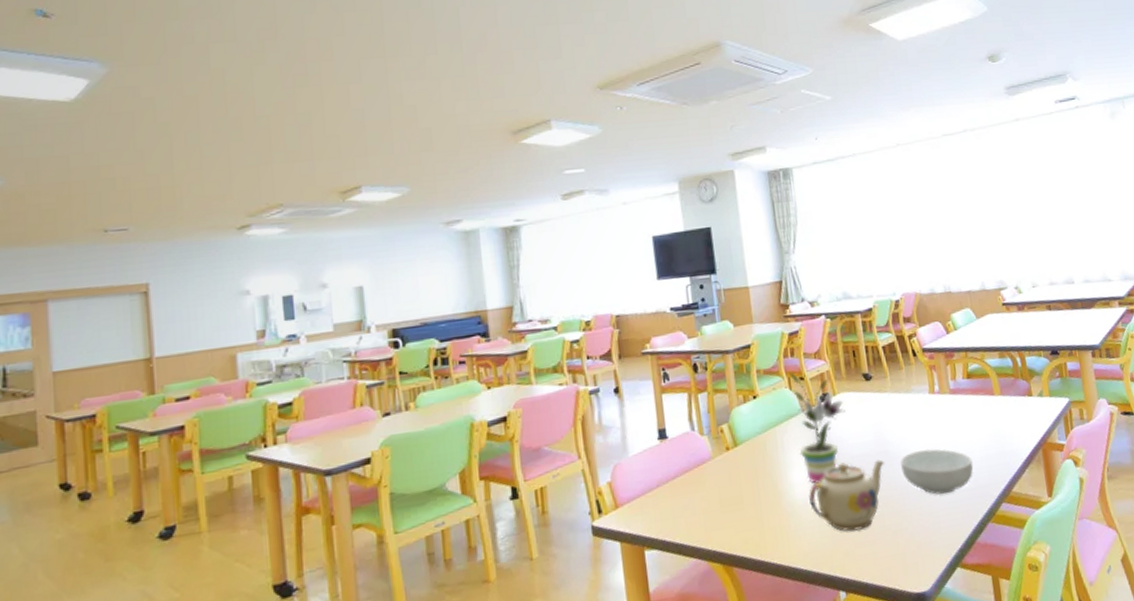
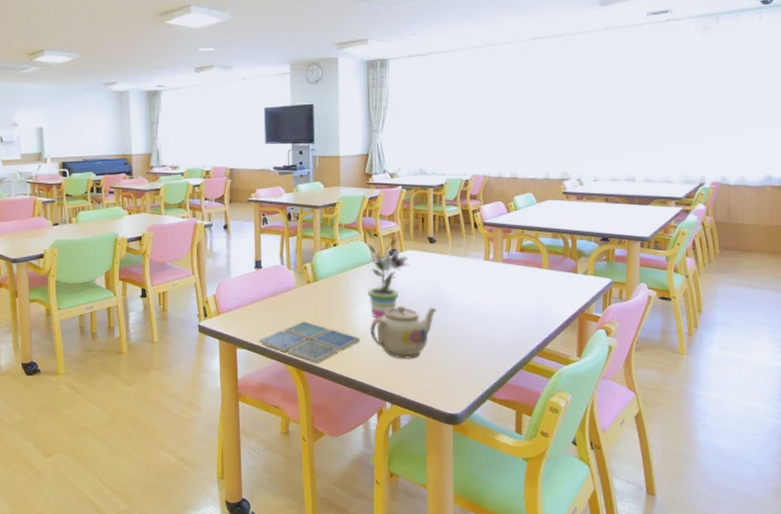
drink coaster: none [672,500,798,555] -> present [259,321,360,363]
cereal bowl: present [901,449,974,495] -> none [451,305,514,342]

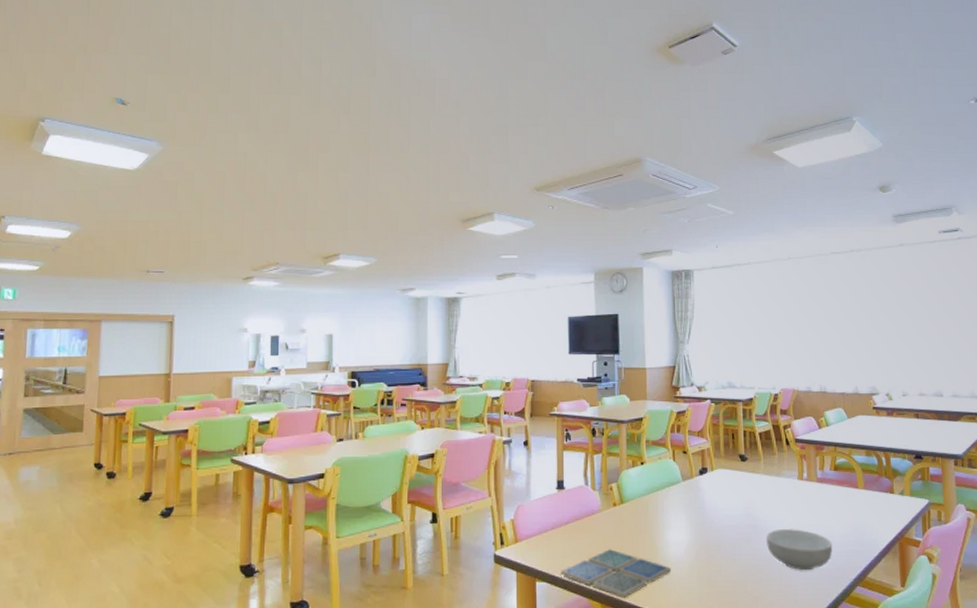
potted plant: present [366,229,409,319] -> none [674,446,721,545]
teapot: present [370,305,437,359] -> none [681,530,752,592]
cereal bowl: none [451,305,514,342] -> present [766,529,833,571]

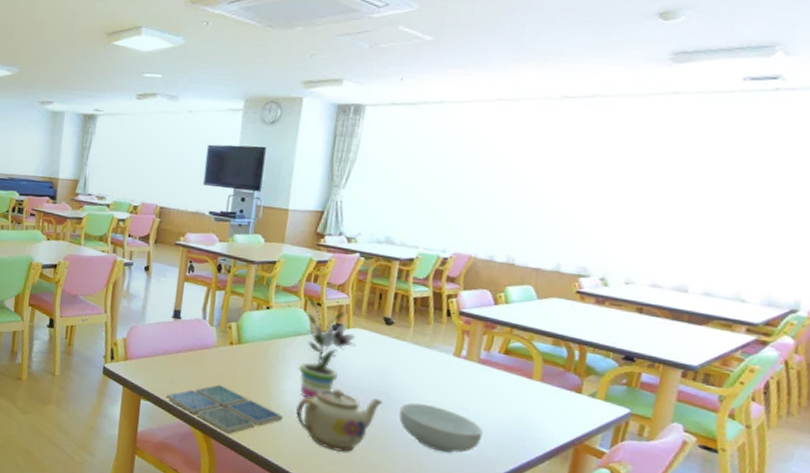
potted plant: none [674,446,721,545] -> present [298,296,356,399]
teapot: none [681,530,752,592] -> present [296,388,383,452]

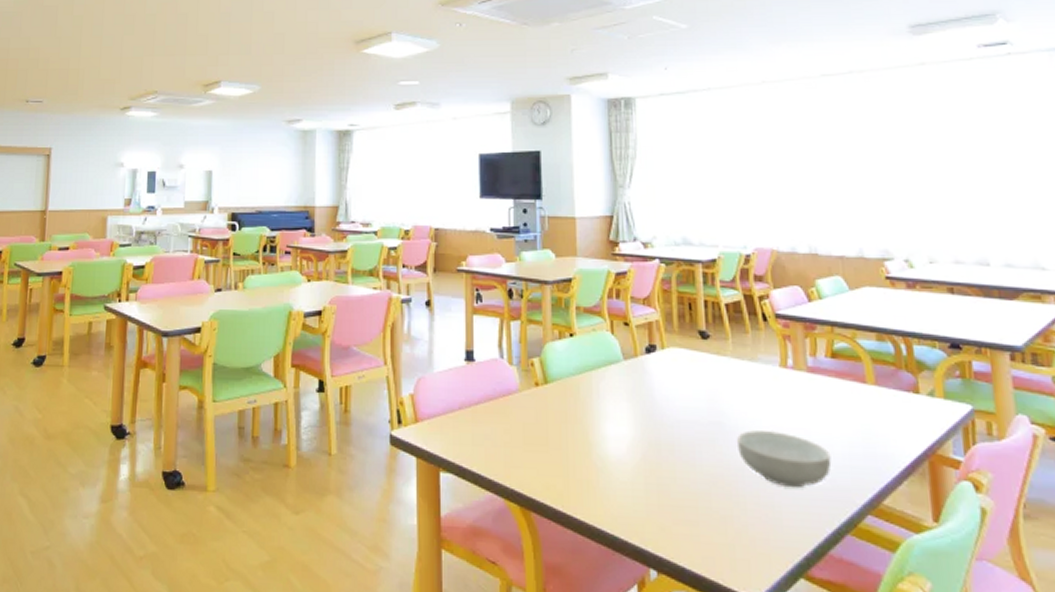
drink coaster: present [166,384,283,434] -> none [470,439,609,501]
teapot: present [296,388,383,452] -> none [623,425,717,505]
potted plant: present [298,296,356,399] -> none [613,315,674,442]

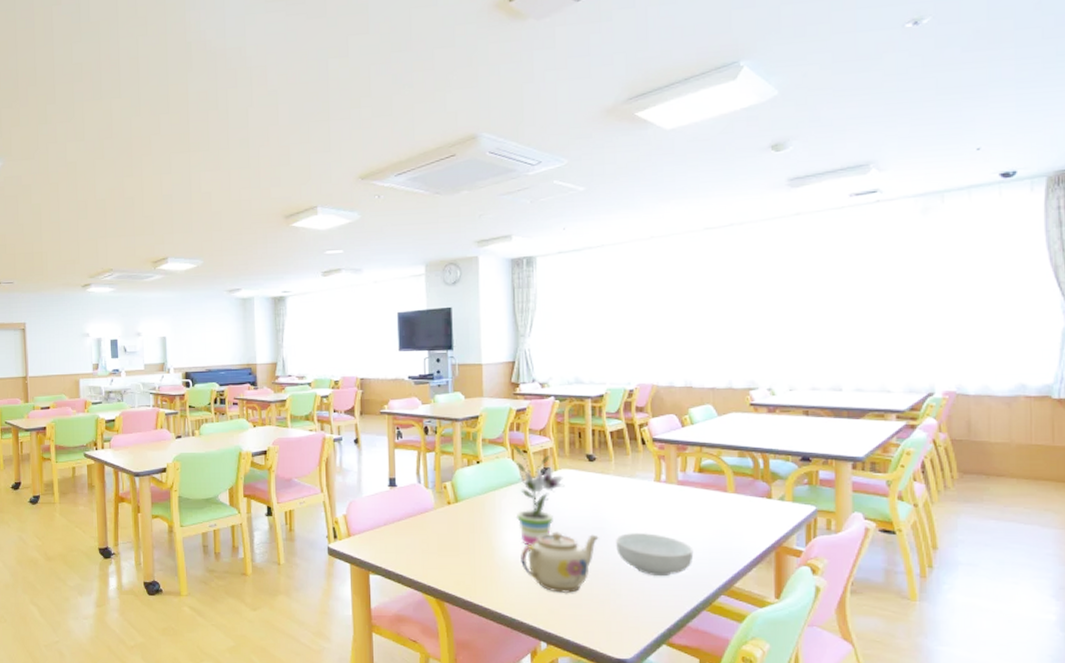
potted plant: none [613,315,674,442] -> present [513,445,565,546]
teapot: none [623,425,717,505] -> present [521,531,599,593]

